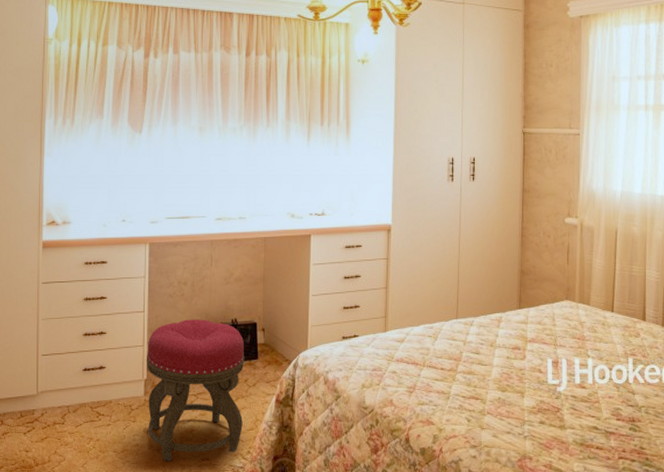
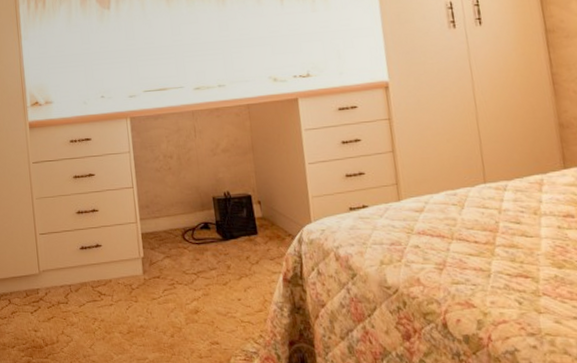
stool: present [147,319,245,461] -> none [140,193,251,344]

